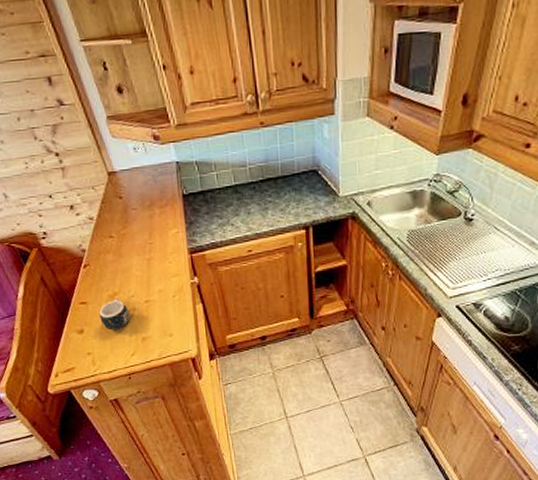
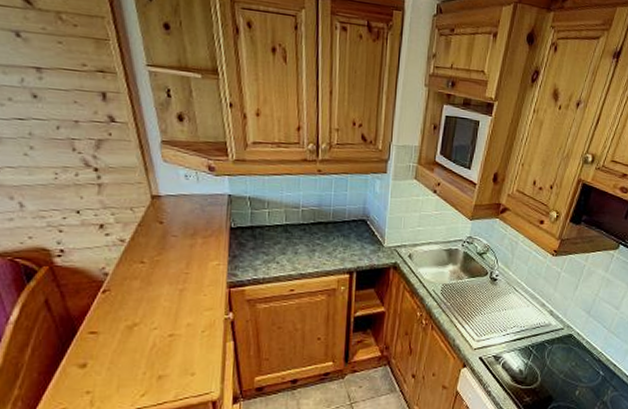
mug: present [99,298,130,331] -> none [110,329,148,366]

